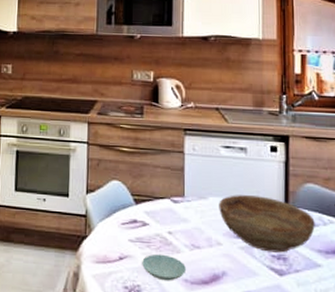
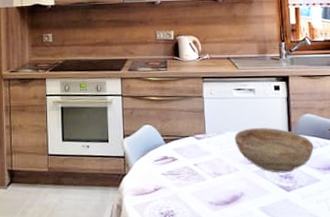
saucer: present [142,254,186,281] -> none [174,183,211,205]

